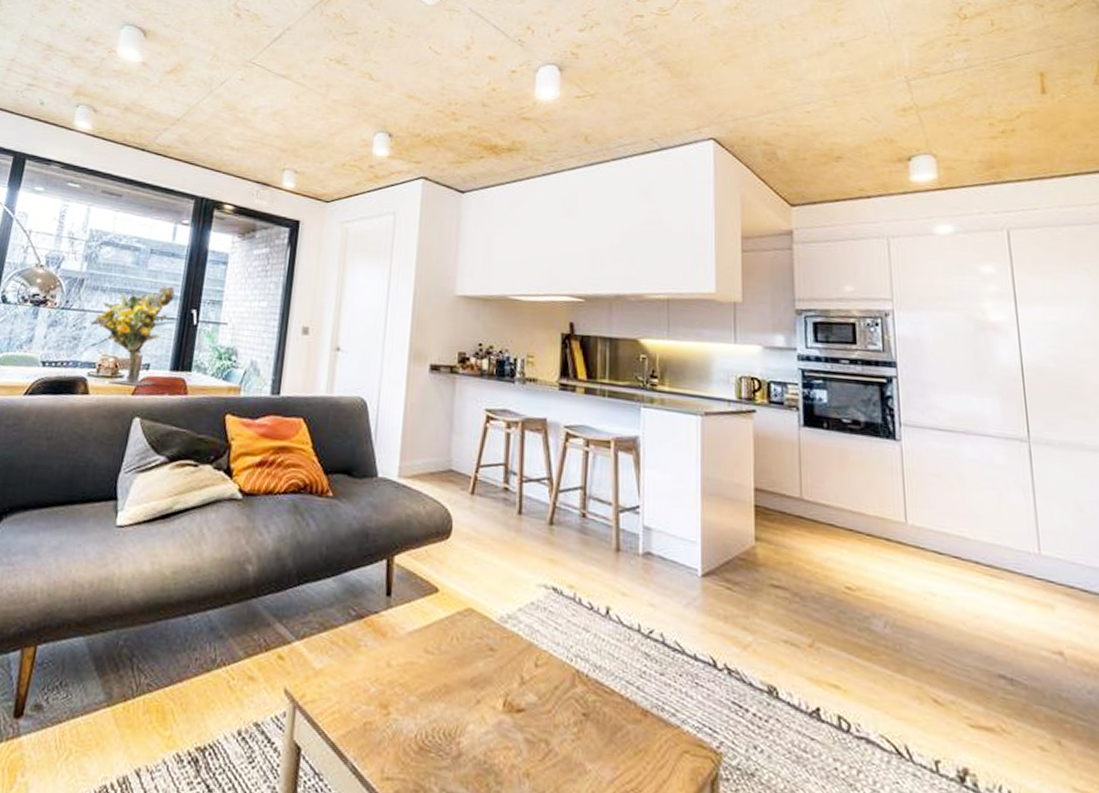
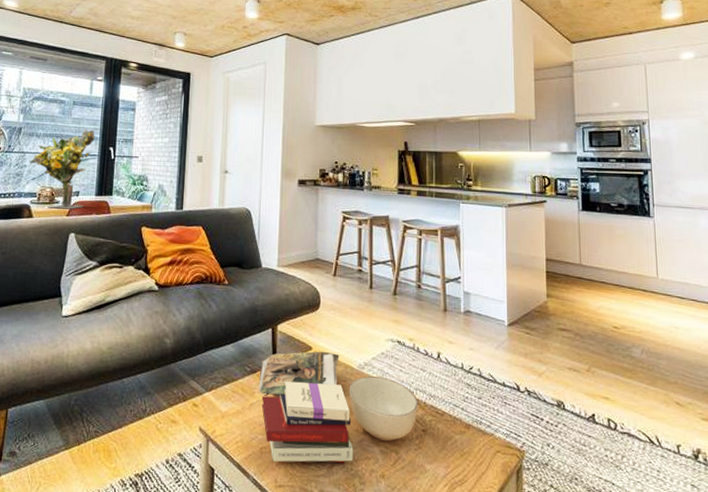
magazine: none [365,593,475,654] -> present [258,351,340,397]
books: none [368,632,489,754] -> present [261,380,354,464]
bowl: none [485,633,579,728] -> present [348,376,419,442]

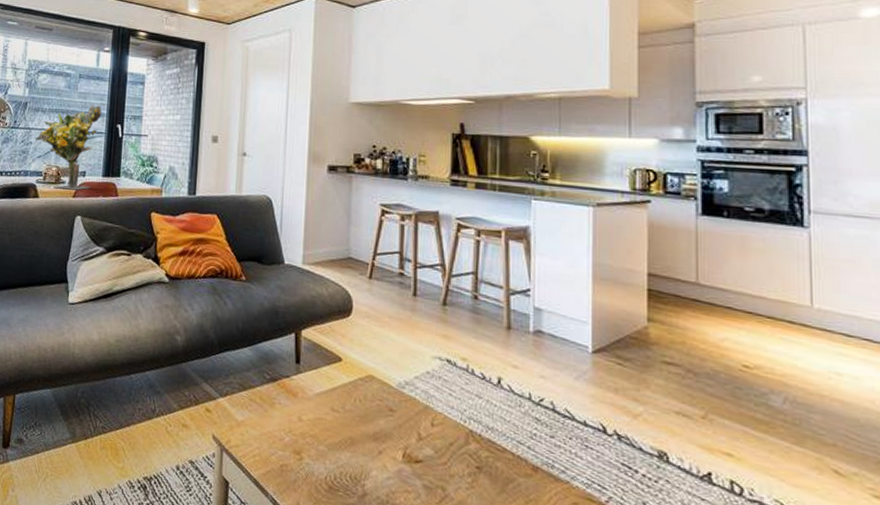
magazine: present [258,351,340,397] -> none [279,361,375,411]
books: present [261,380,354,464] -> none [282,393,390,495]
bowl: present [348,376,419,442] -> none [385,397,473,476]

